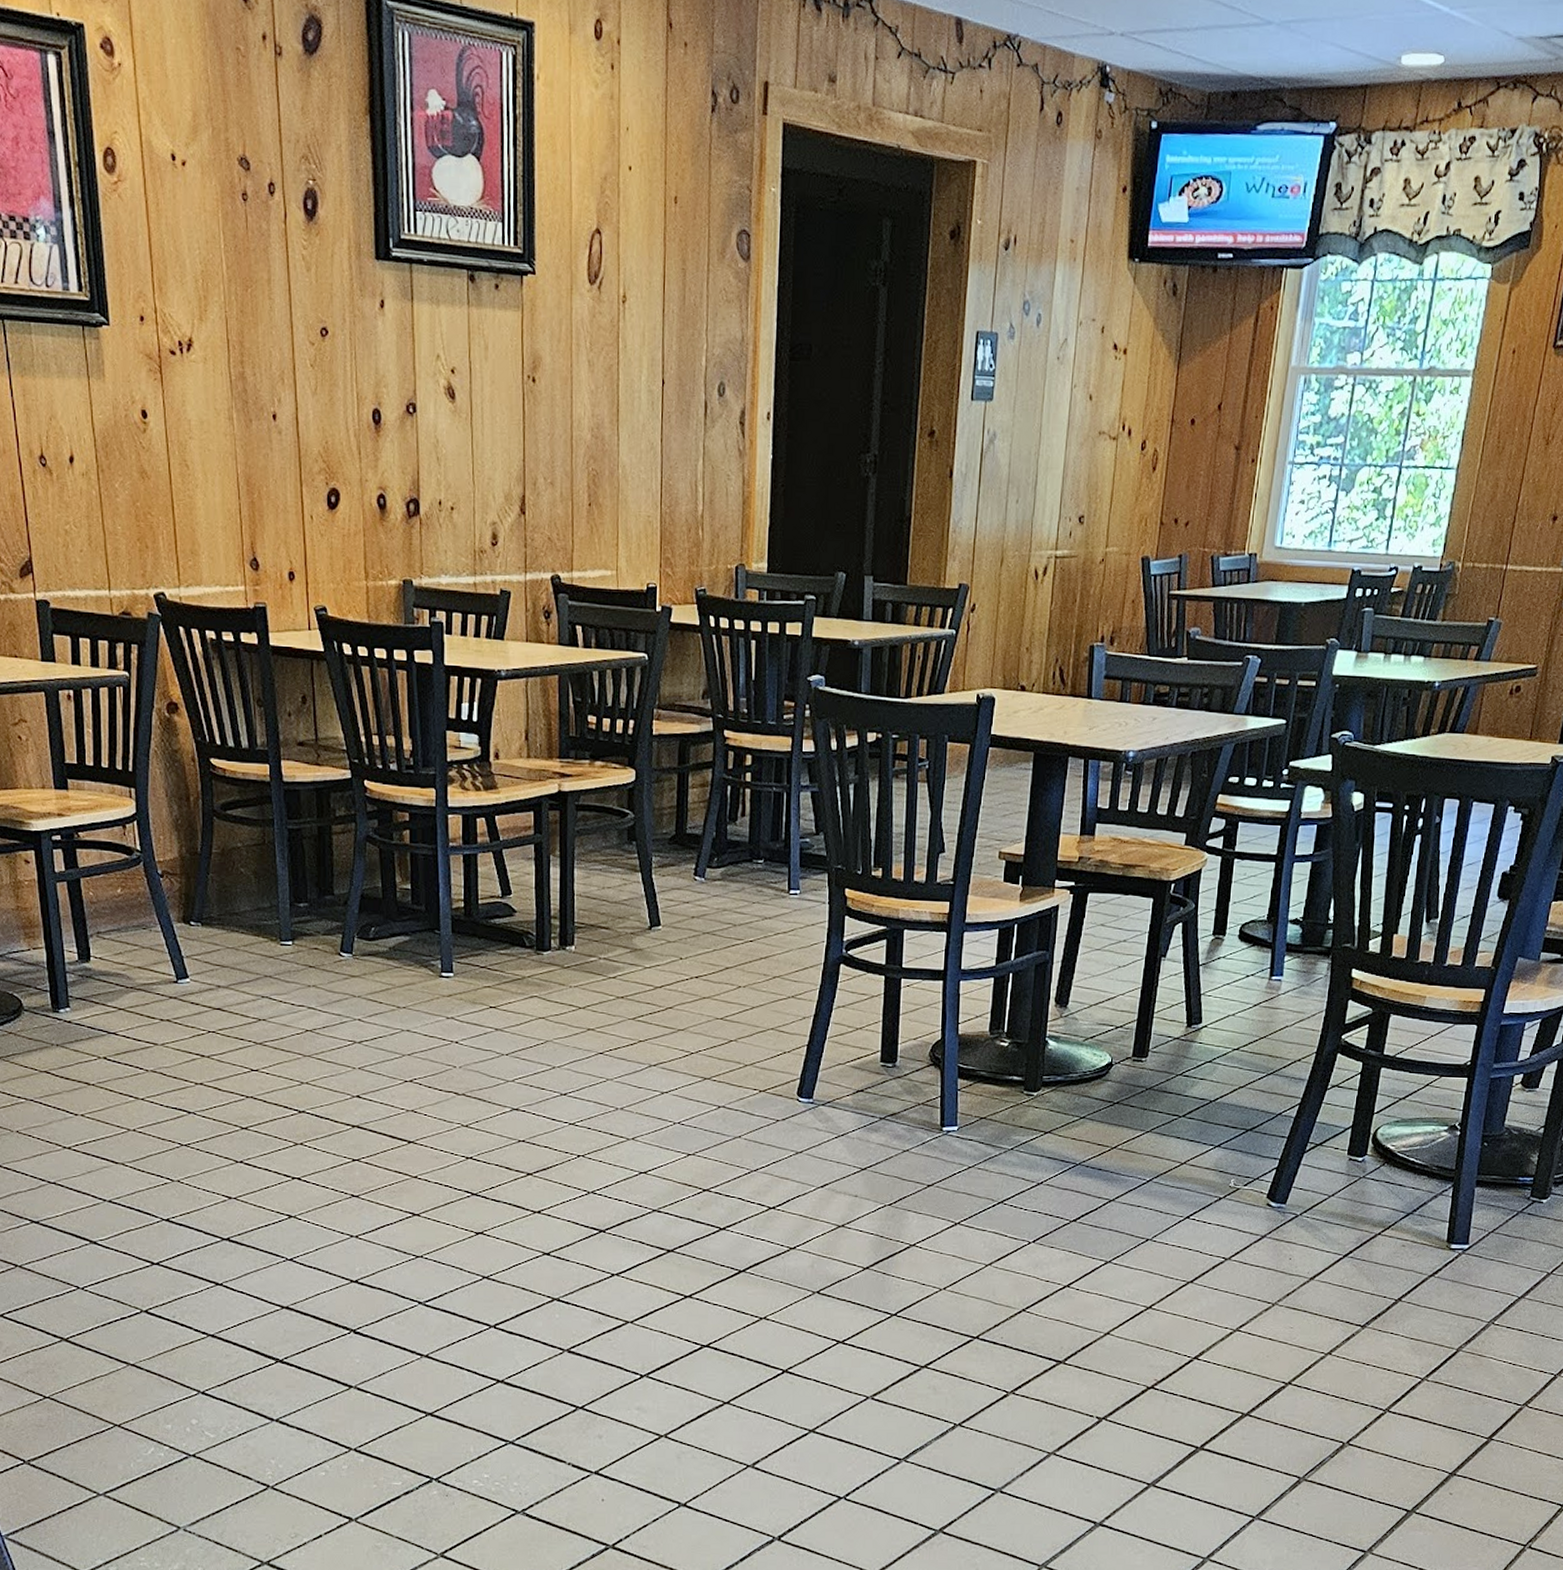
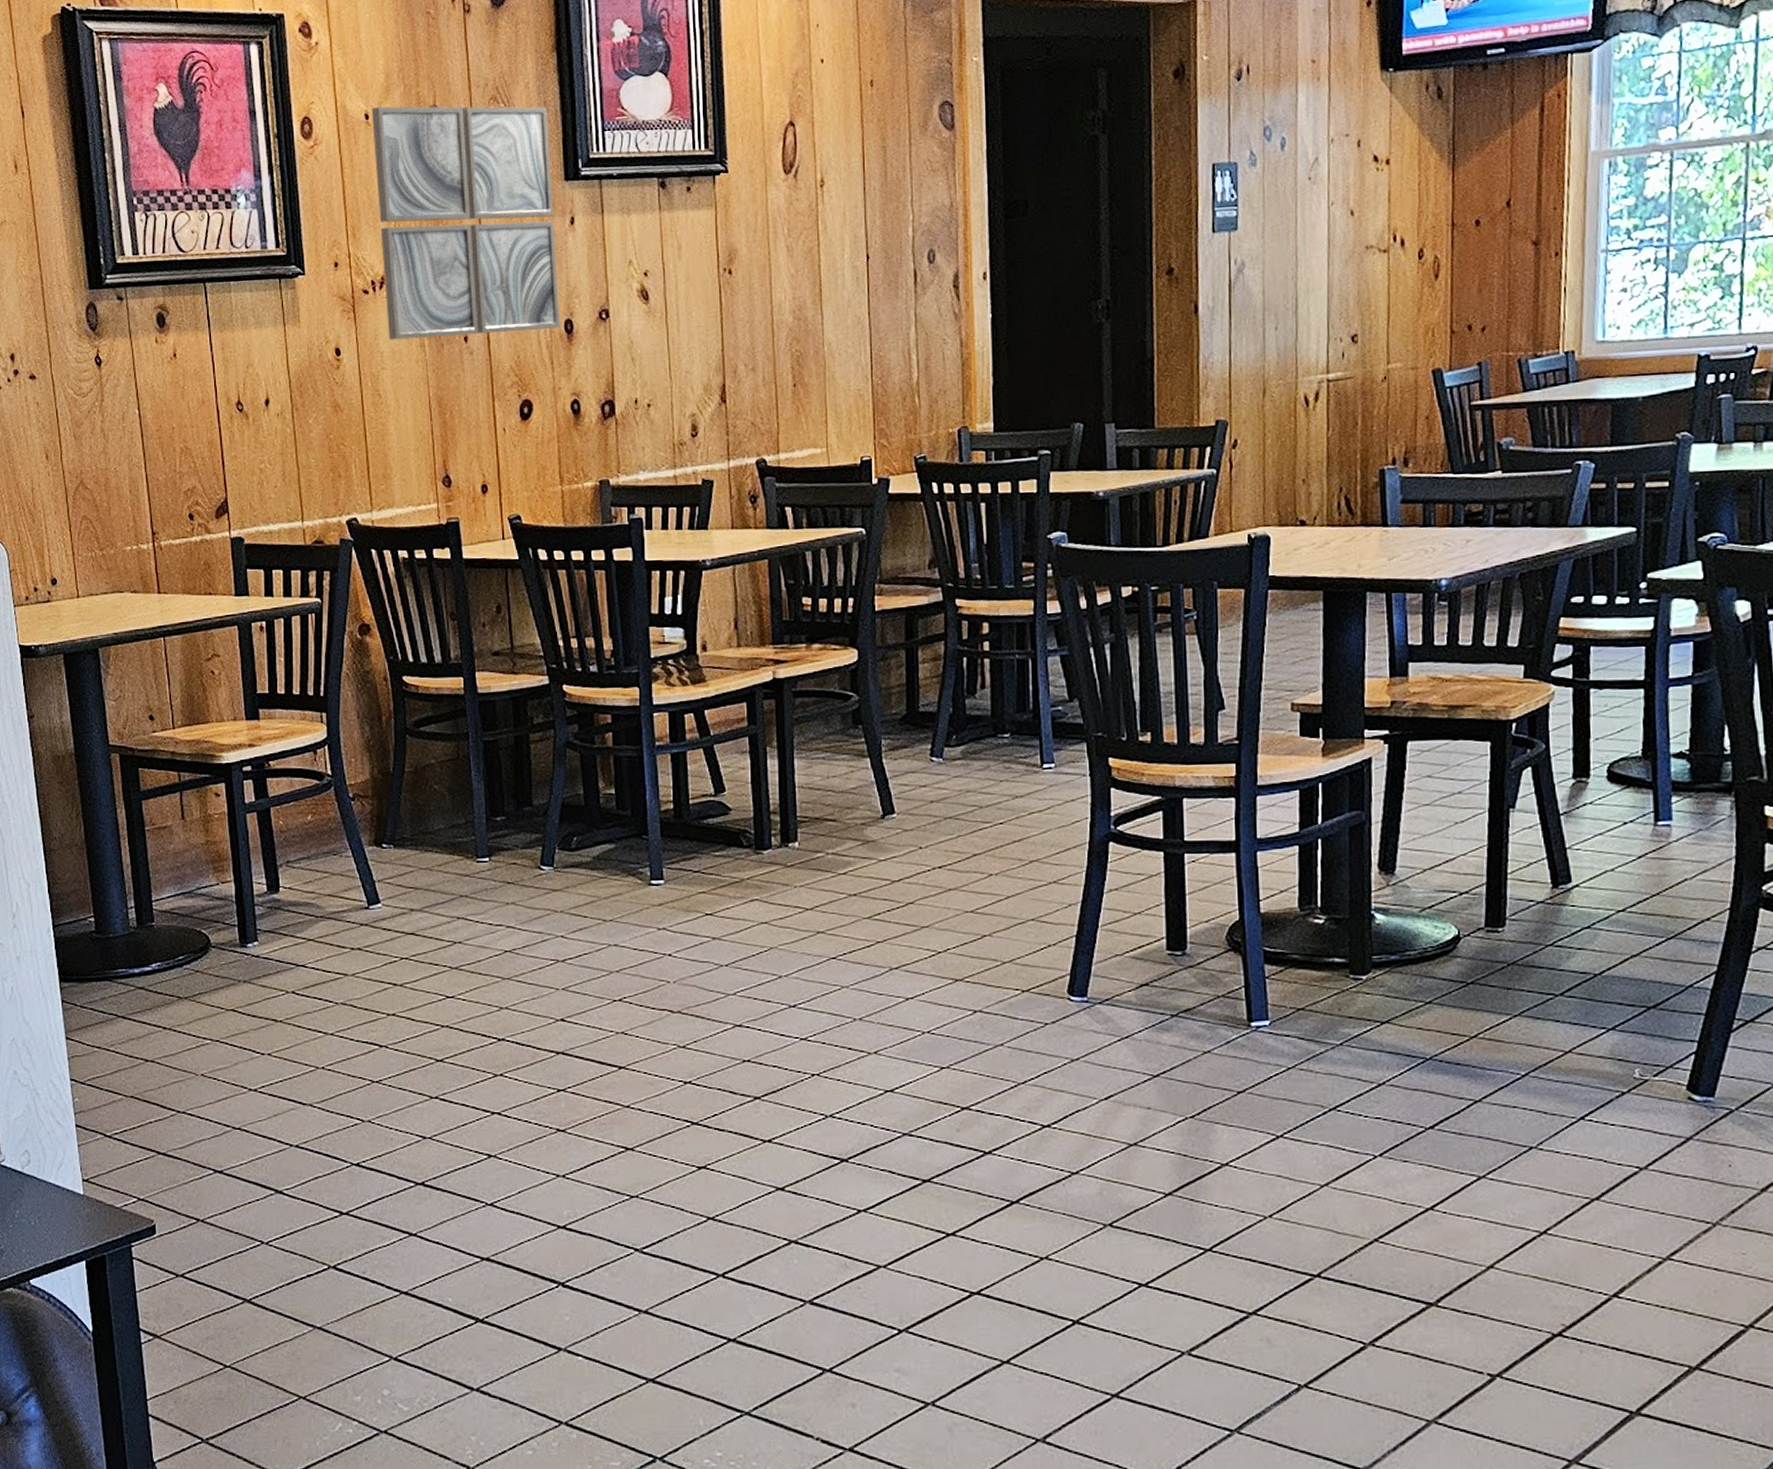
wall art: none [178,148,369,417] -> present [371,106,561,341]

